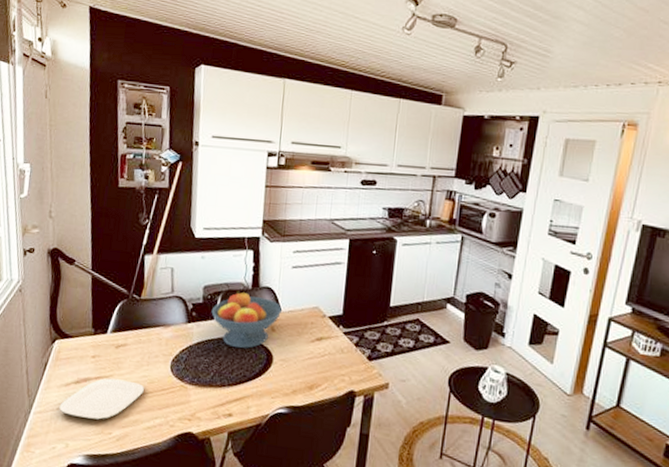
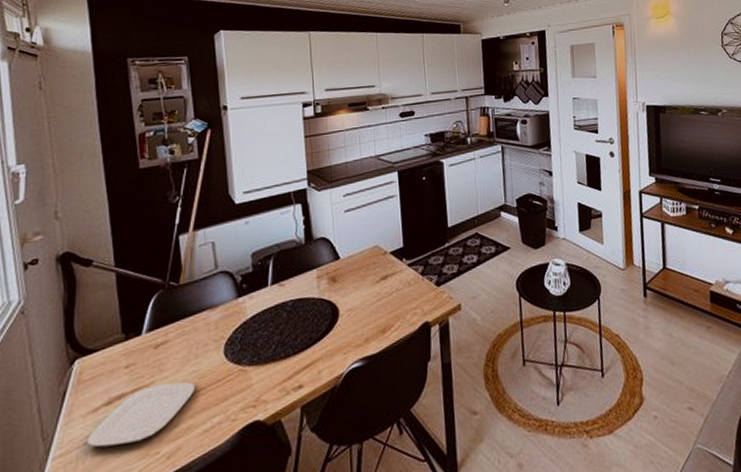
fruit bowl: present [211,292,282,348] -> none [264,249,340,311]

